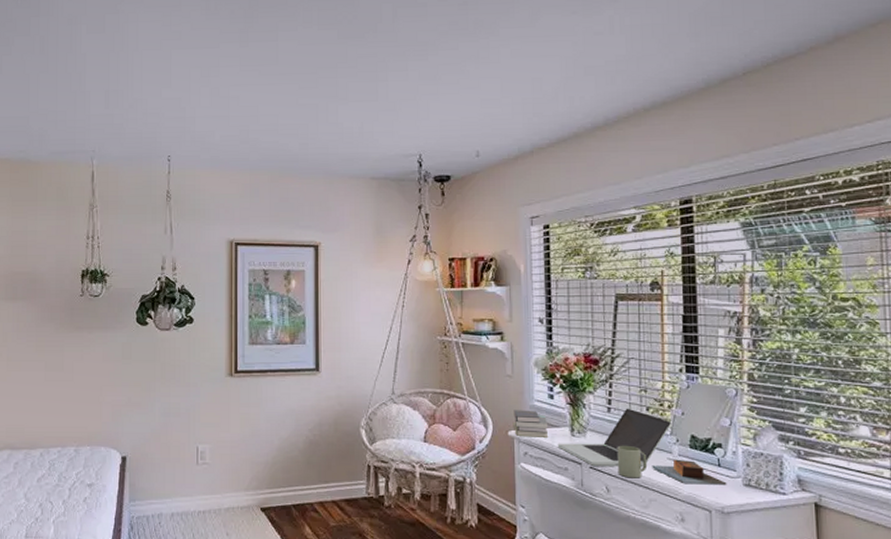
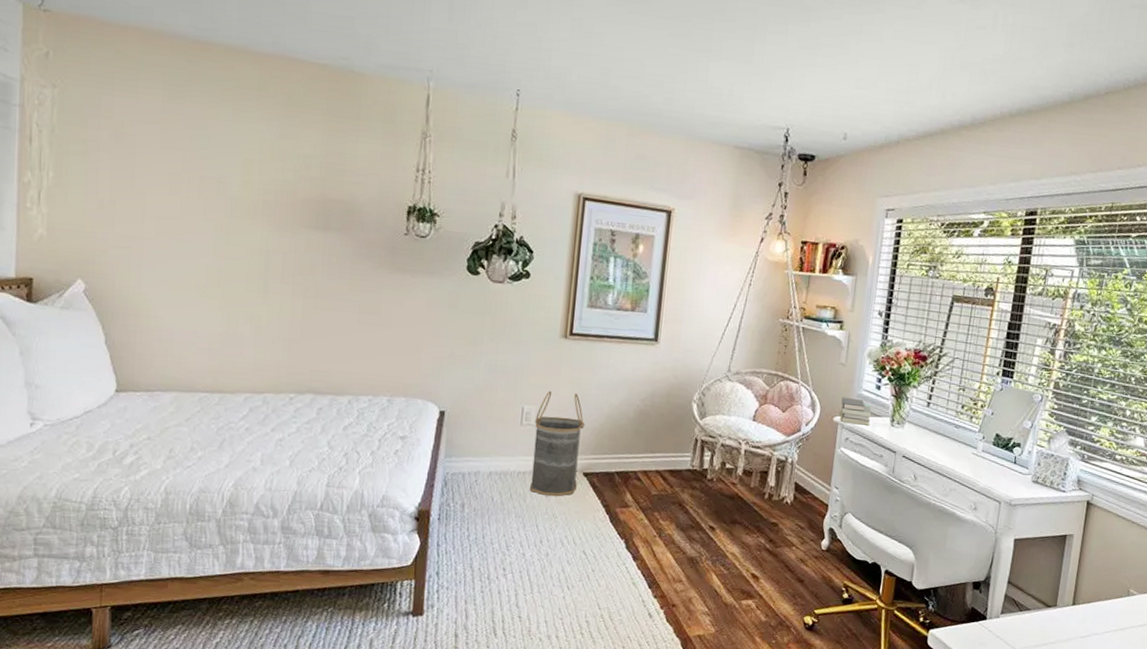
basket: none [210,428,258,533] -> present [529,391,585,496]
laptop: present [557,408,672,466] -> none [877,404,982,459]
mug: present [617,445,648,478] -> none [926,438,955,469]
wooden box: present [652,459,727,485] -> none [957,454,1019,481]

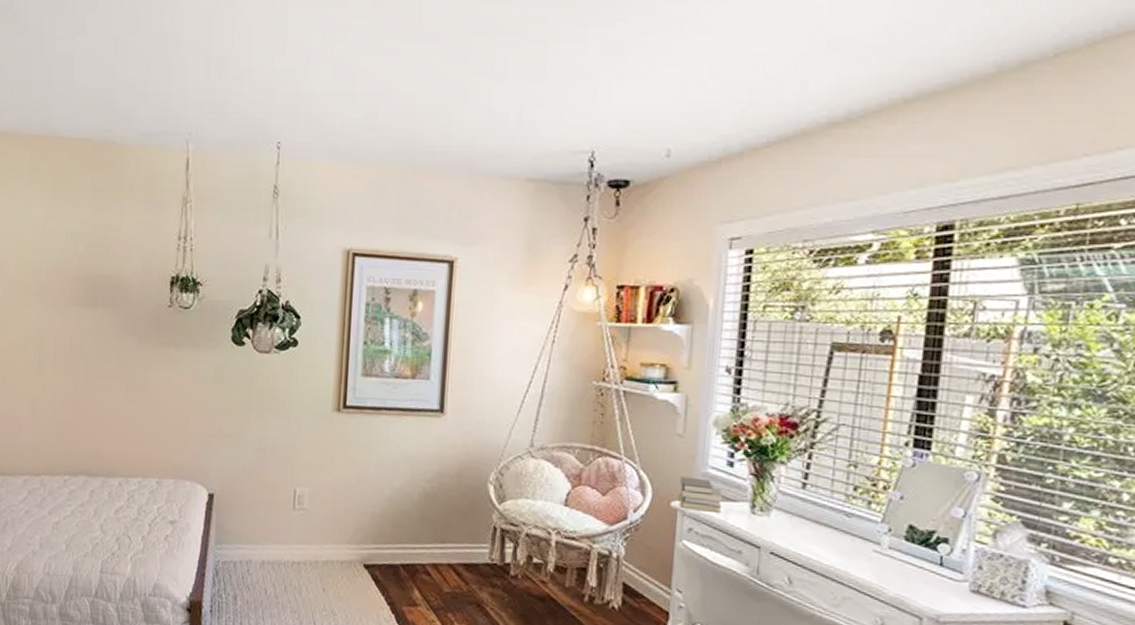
basket: present [529,391,585,496] -> none [305,472,364,591]

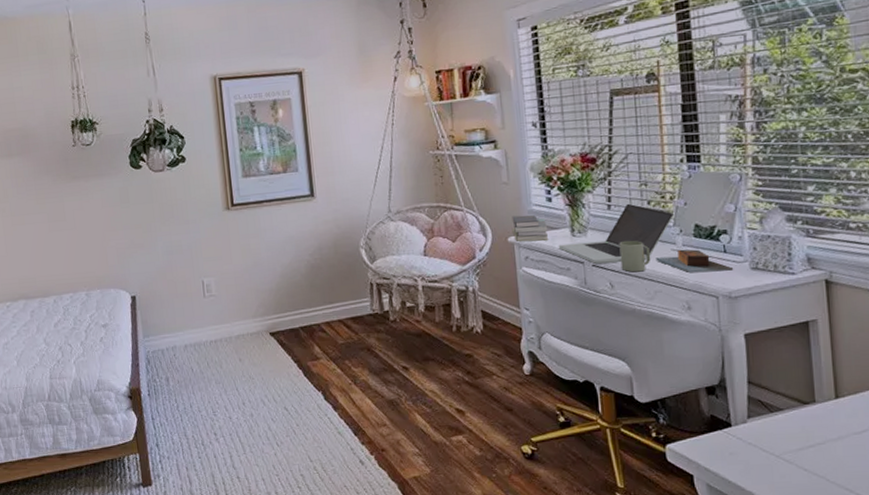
laptop: none [731,485,886,557] -> present [558,203,675,264]
mug: none [805,529,847,571] -> present [619,240,651,273]
wooden box: none [851,552,949,589] -> present [655,249,734,273]

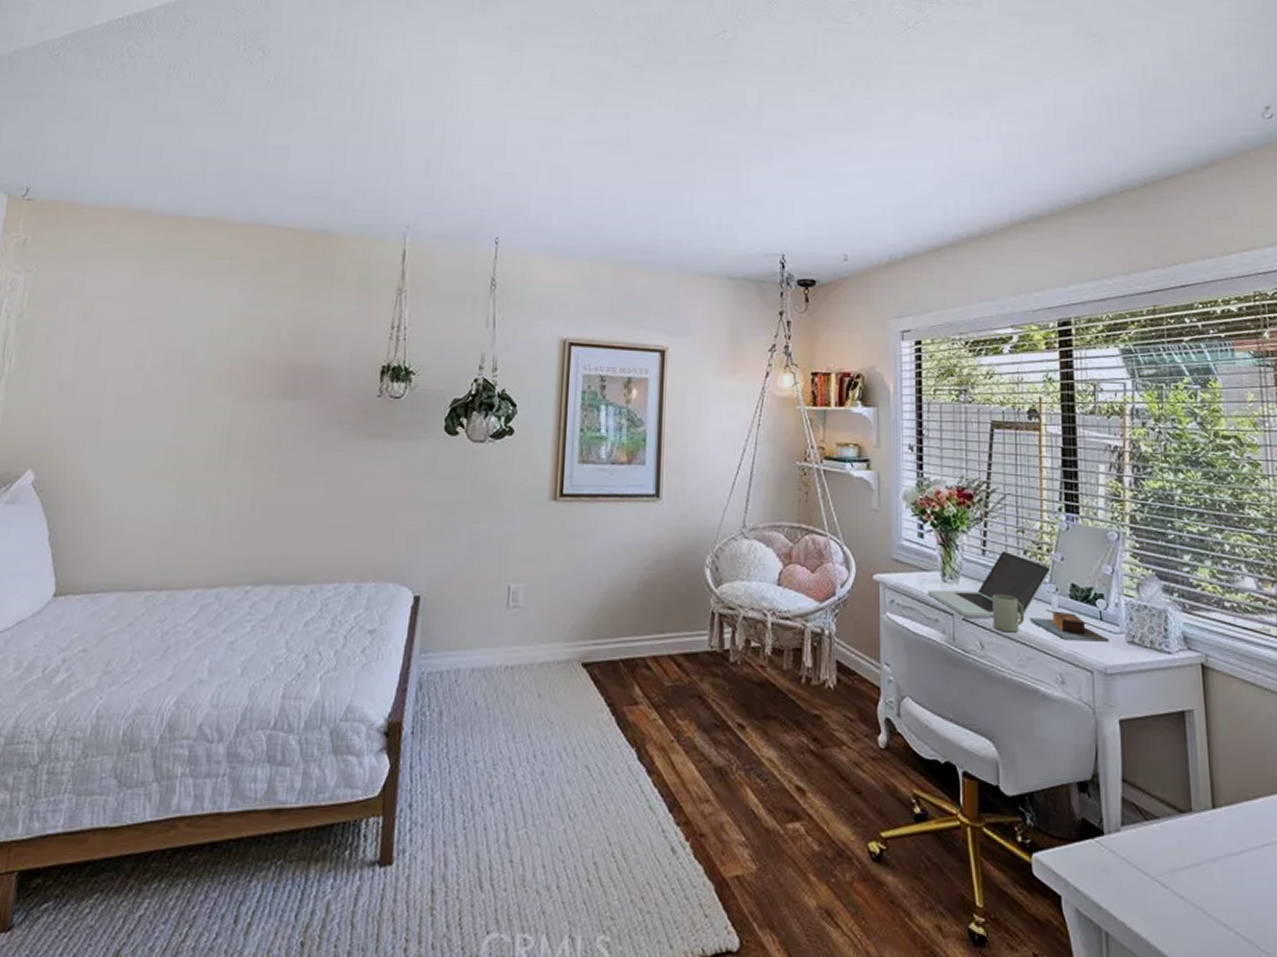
books: present [511,215,548,242] -> none [878,549,918,583]

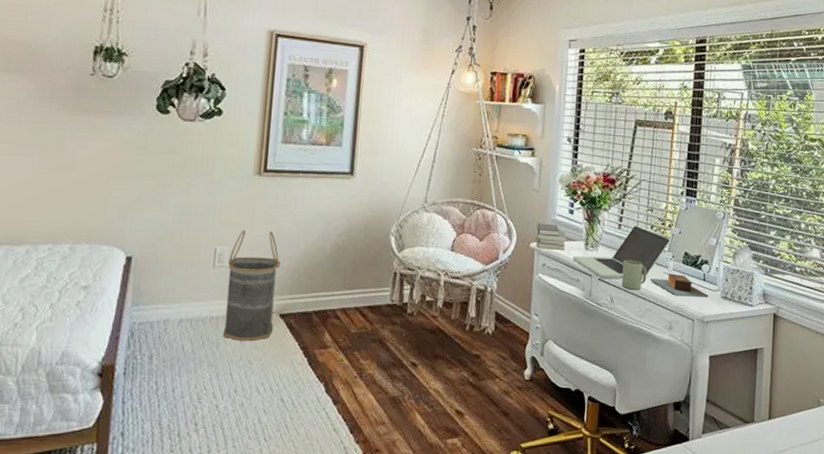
basket: none [519,564,582,695] -> present [222,230,281,340]
books: none [878,549,918,583] -> present [534,223,567,250]

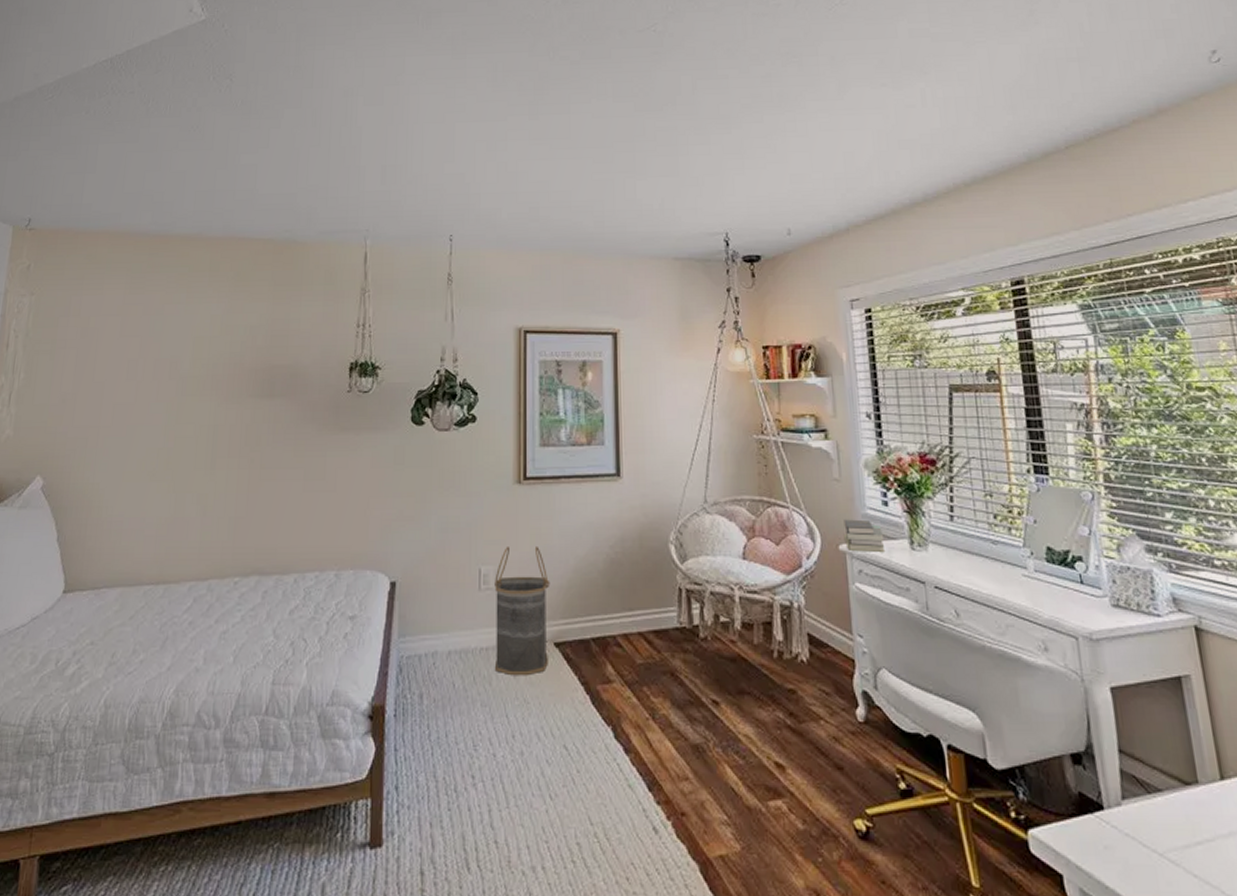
laptop: present [572,225,671,279] -> none [896,515,1024,585]
mug: present [621,259,647,290] -> none [964,559,1001,599]
wooden box: present [650,273,709,297] -> none [1005,575,1093,606]

